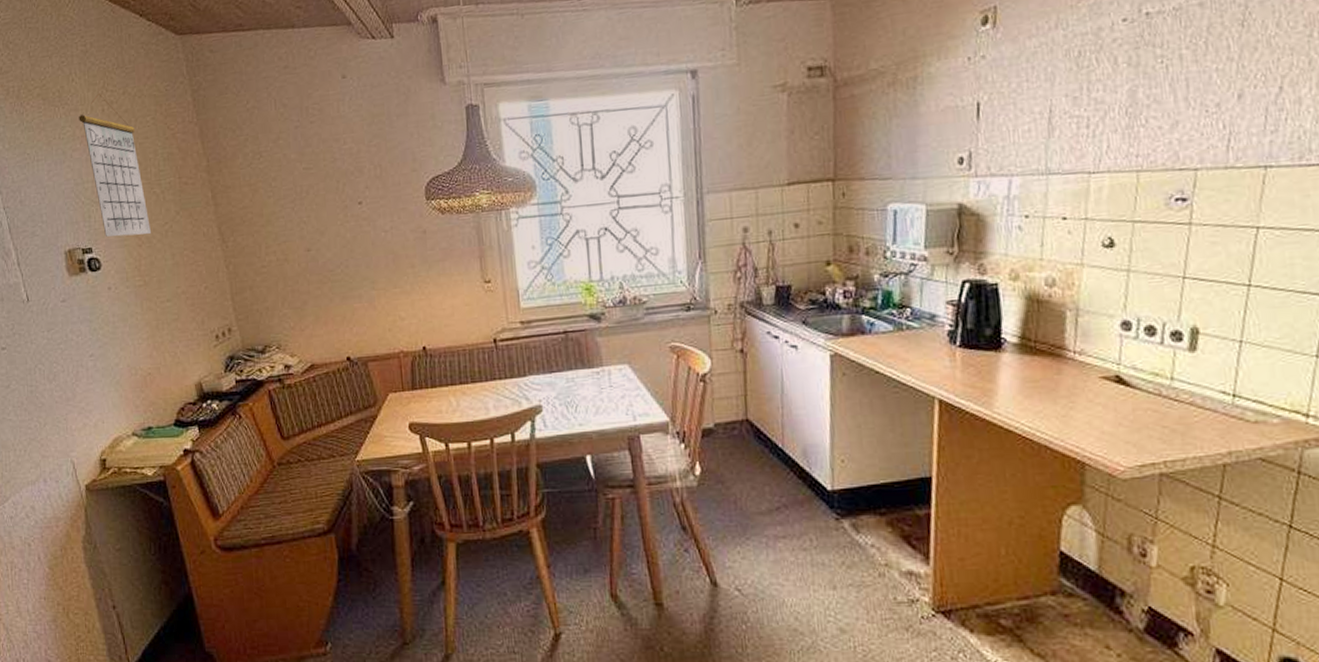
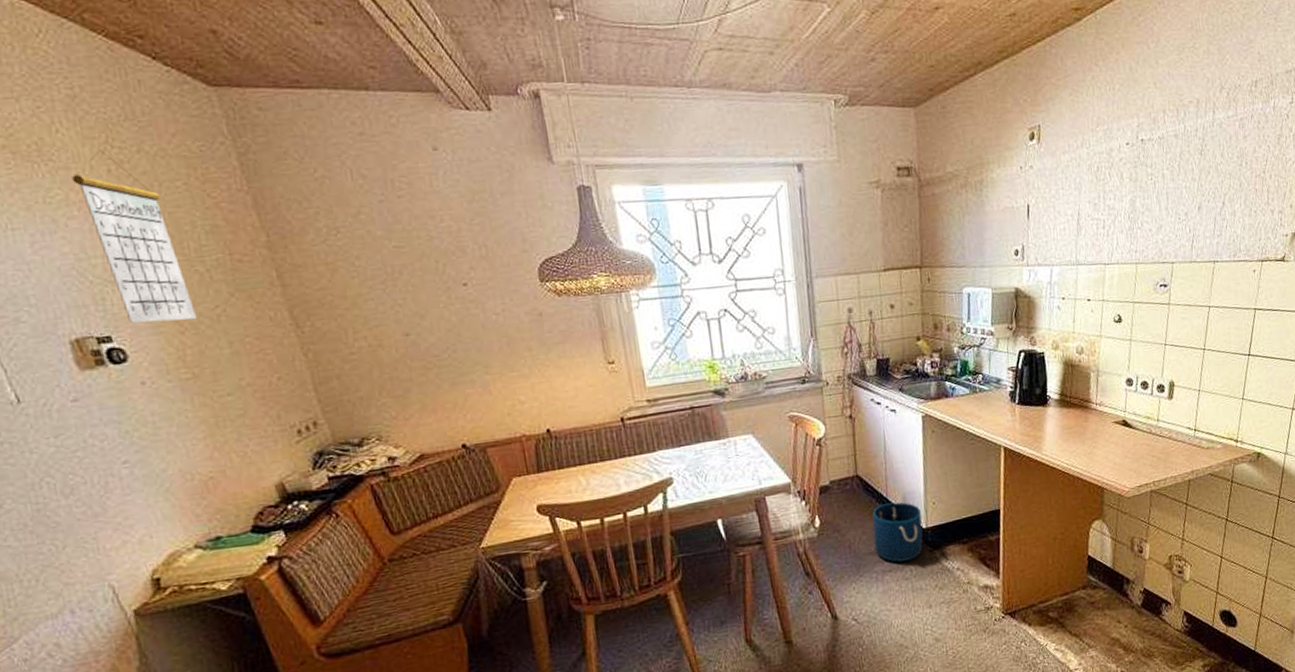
bucket: none [764,455,827,528] -> present [872,502,923,562]

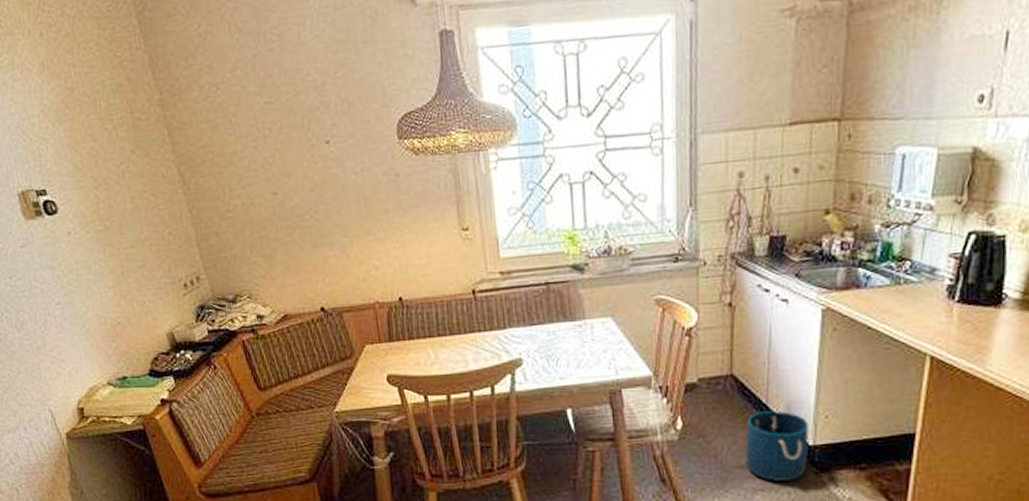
calendar: present [72,150,196,323] -> none [15,15,107,178]

